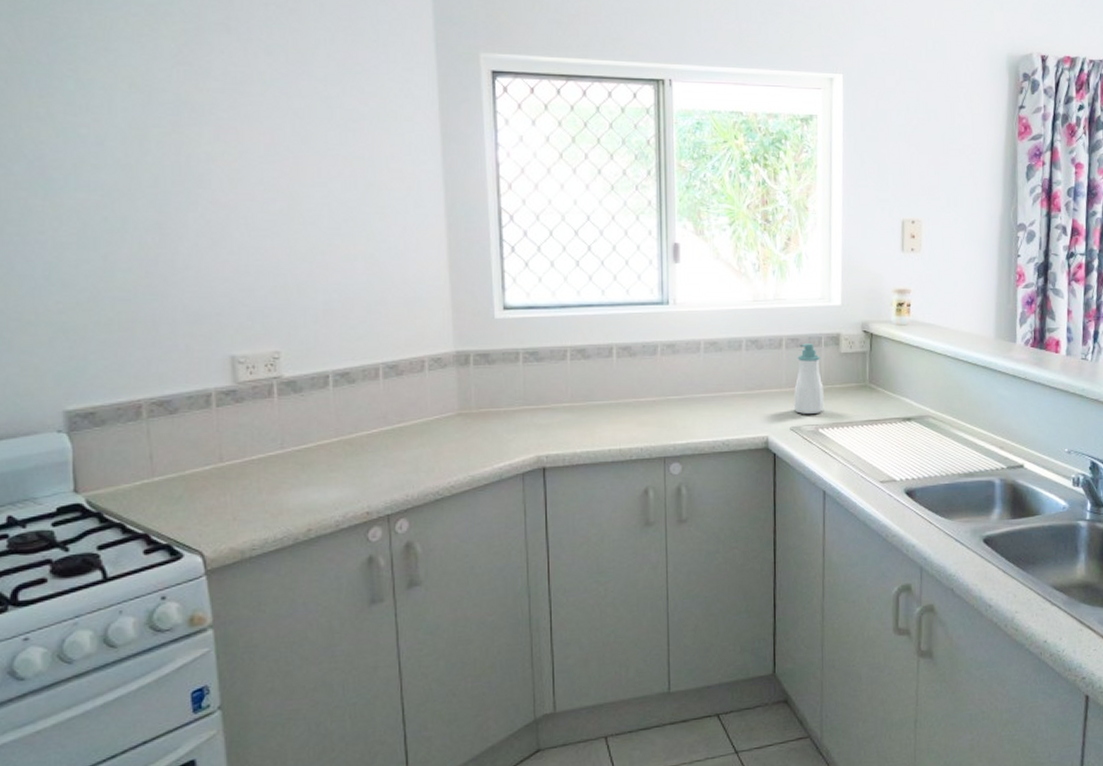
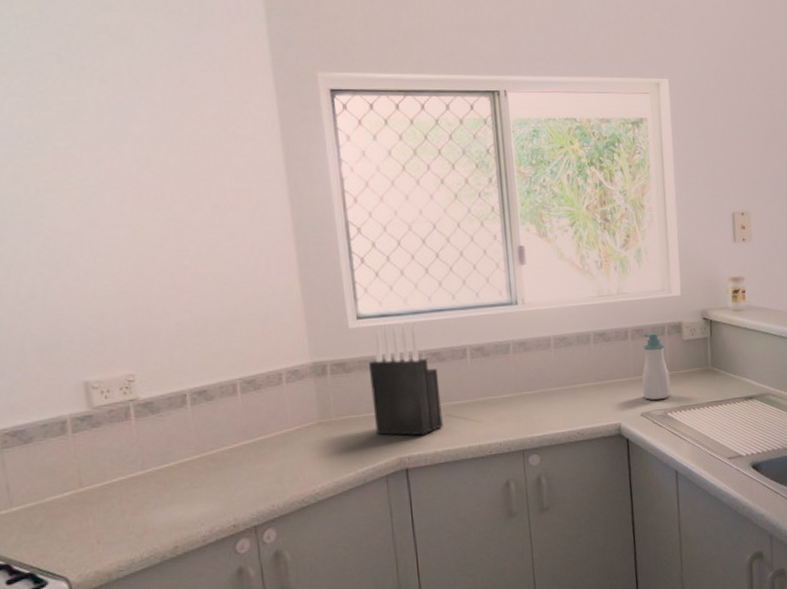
knife block: none [511,315,584,434] -> present [368,322,443,436]

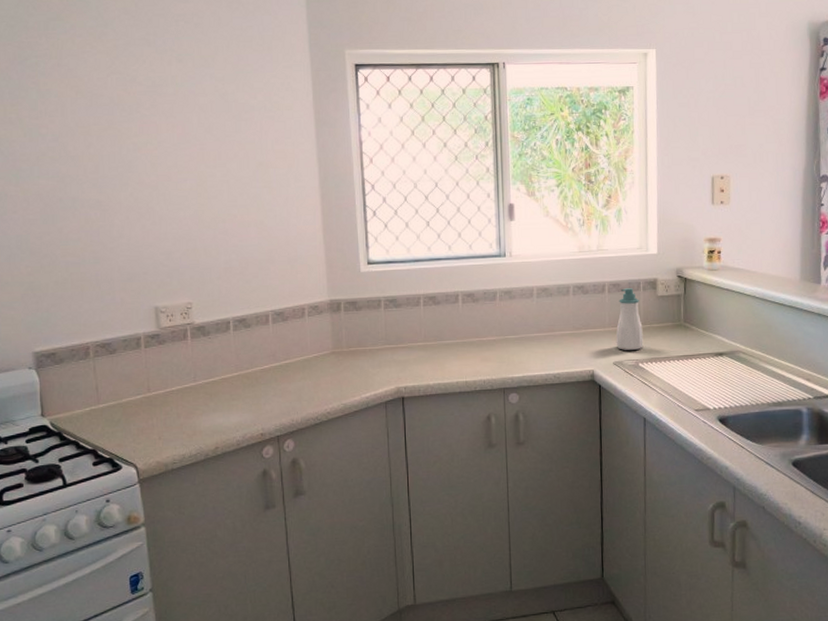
knife block: present [368,322,443,436] -> none [375,269,435,369]

